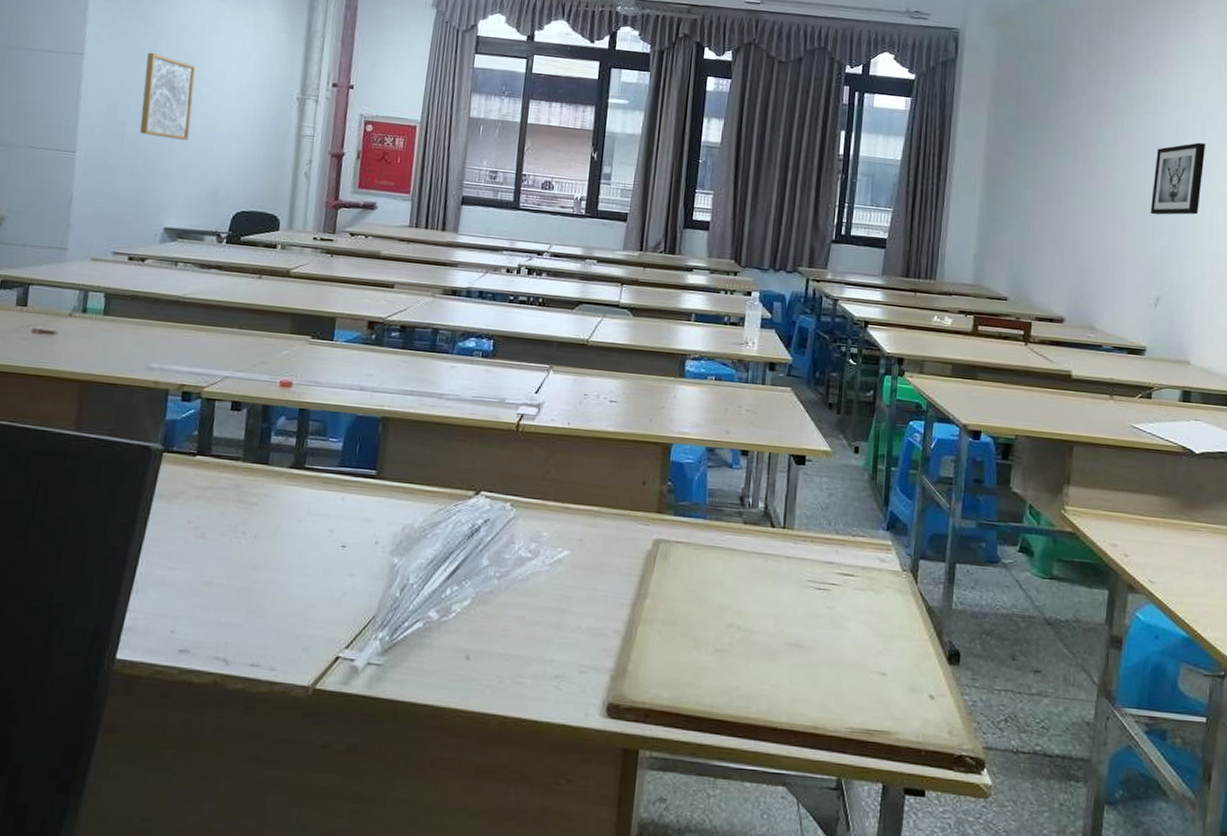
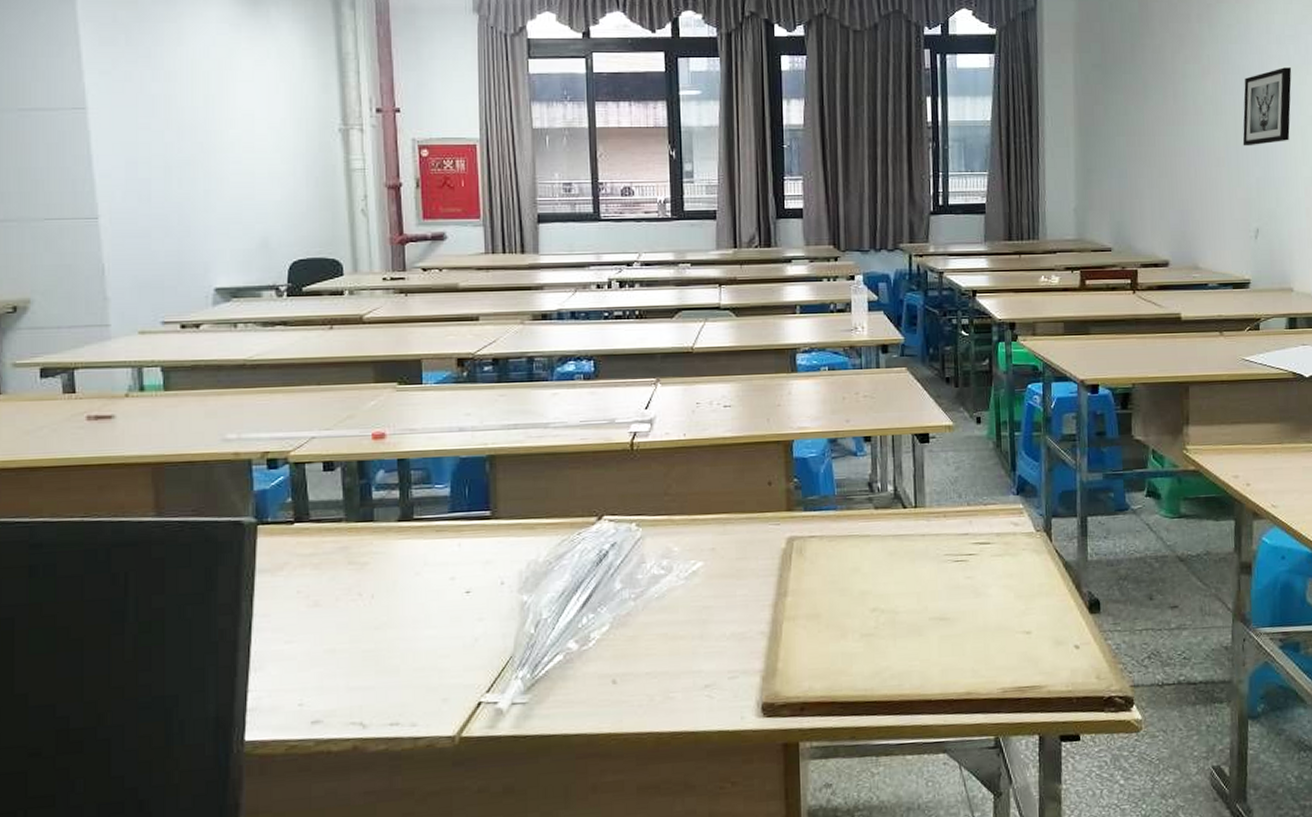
wall art: present [140,52,196,141] -> none [161,97,225,191]

